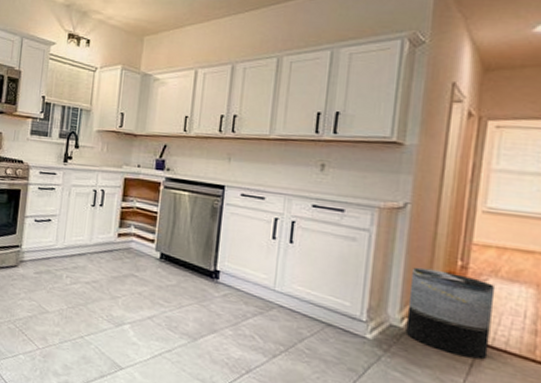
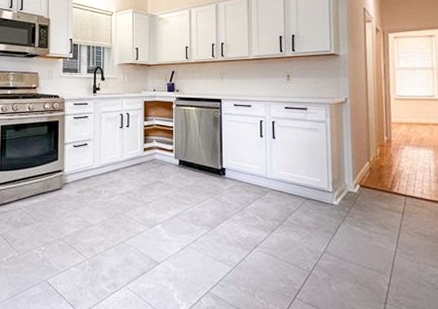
trash can: present [405,267,496,360] -> none [357,145,412,208]

